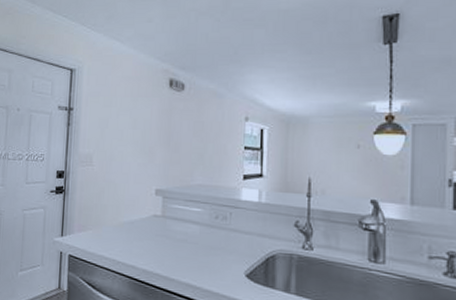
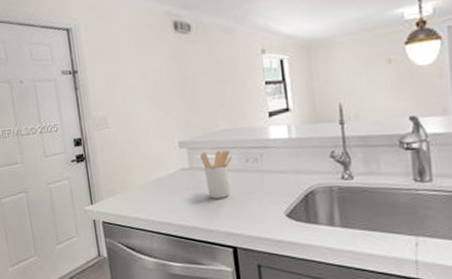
utensil holder: none [173,202,203,250] -> present [199,149,232,199]

